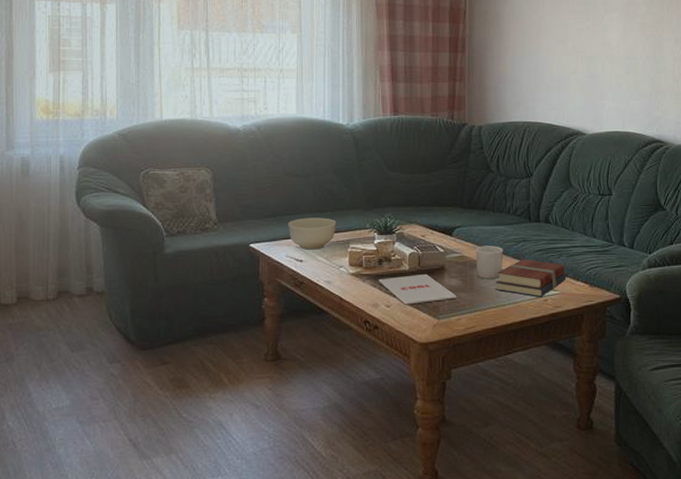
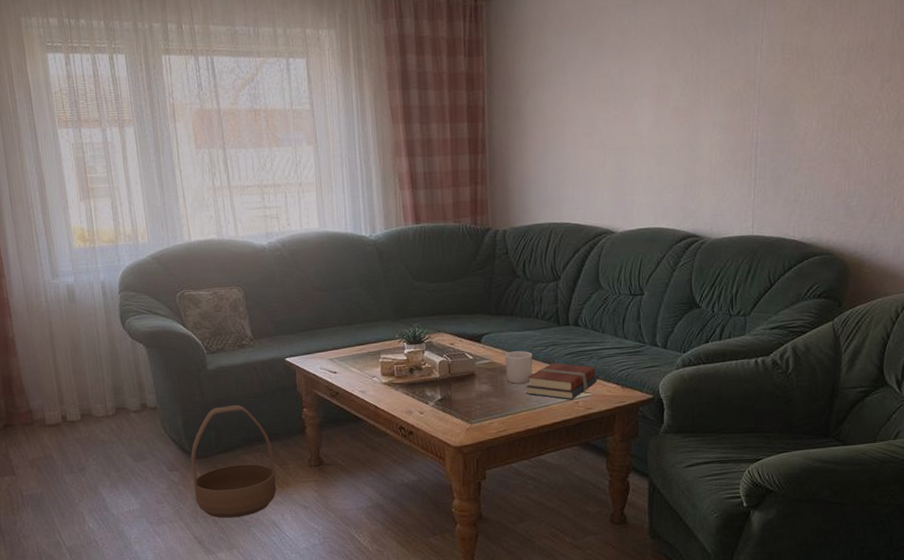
basket: none [135,291,227,418] -> present [191,404,277,518]
bowl: present [288,217,337,250] -> none [320,330,367,362]
magazine: present [379,273,457,305] -> none [411,380,488,411]

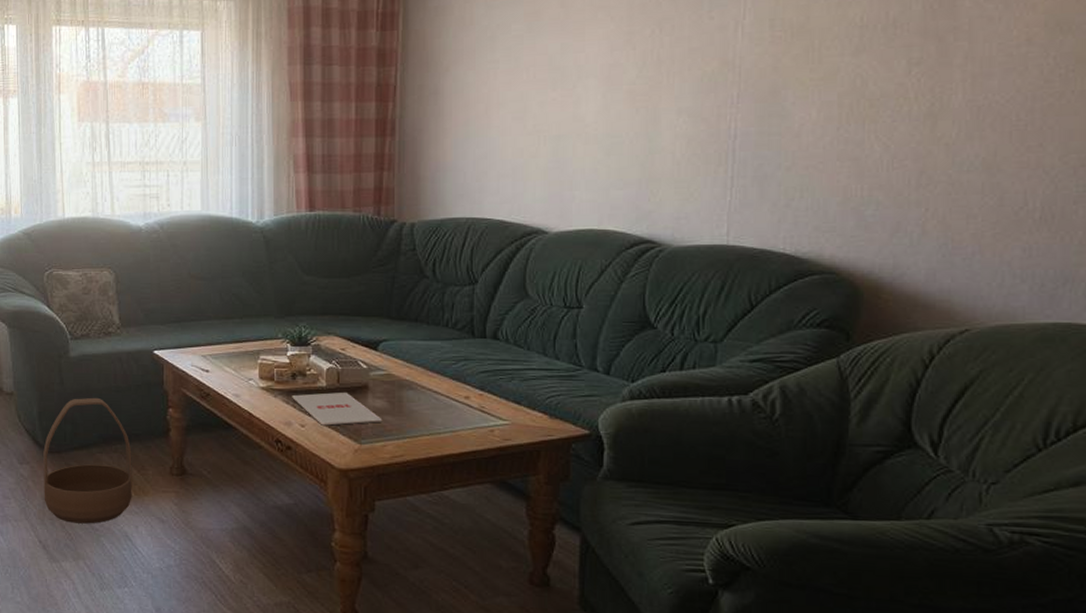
magazine: none [411,380,488,411] -> present [292,391,382,426]
mug: present [504,351,533,384] -> none [405,363,439,402]
books: present [526,363,598,400] -> none [429,381,519,427]

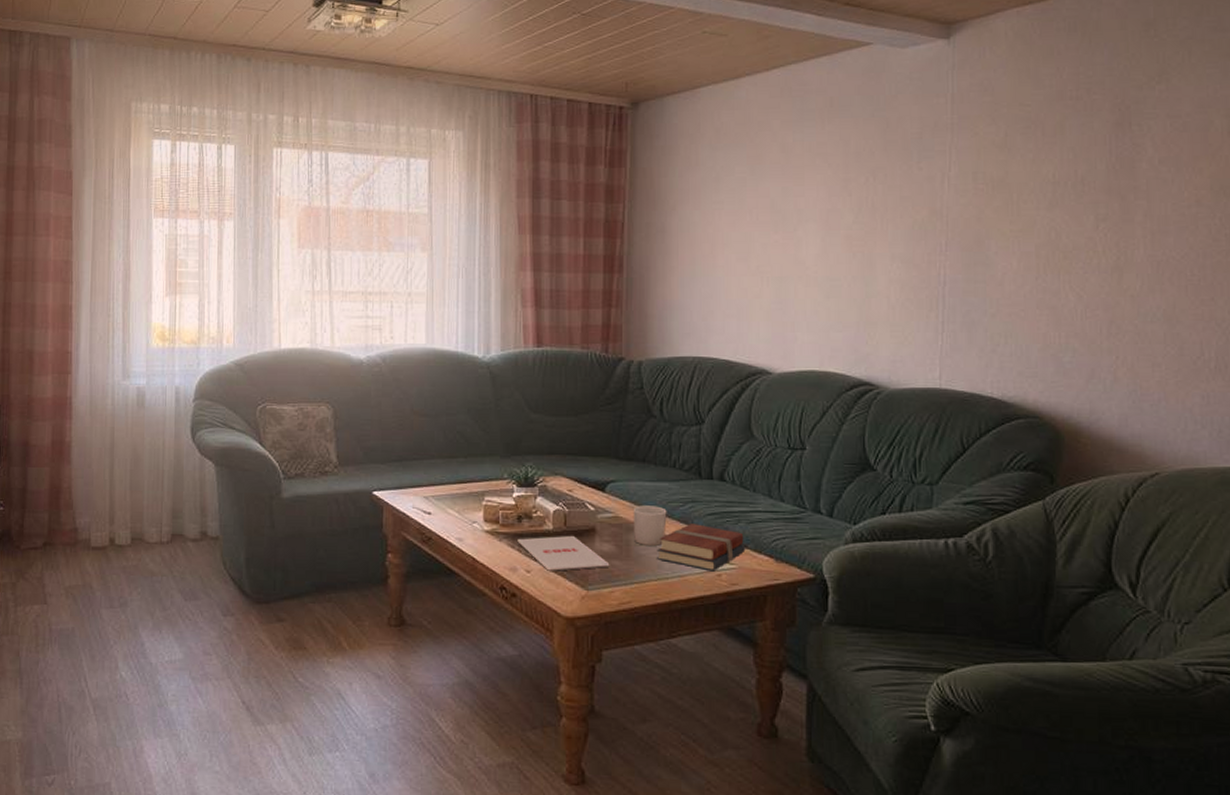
basket: present [43,397,132,524] -> none [249,542,347,682]
mug: none [405,363,439,402] -> present [633,505,667,546]
books: none [429,381,519,427] -> present [657,524,746,572]

